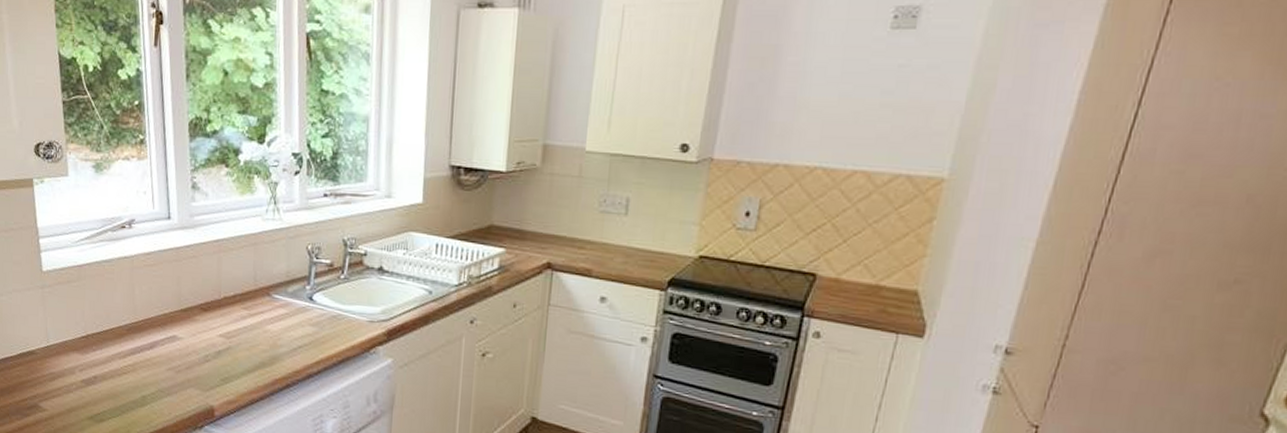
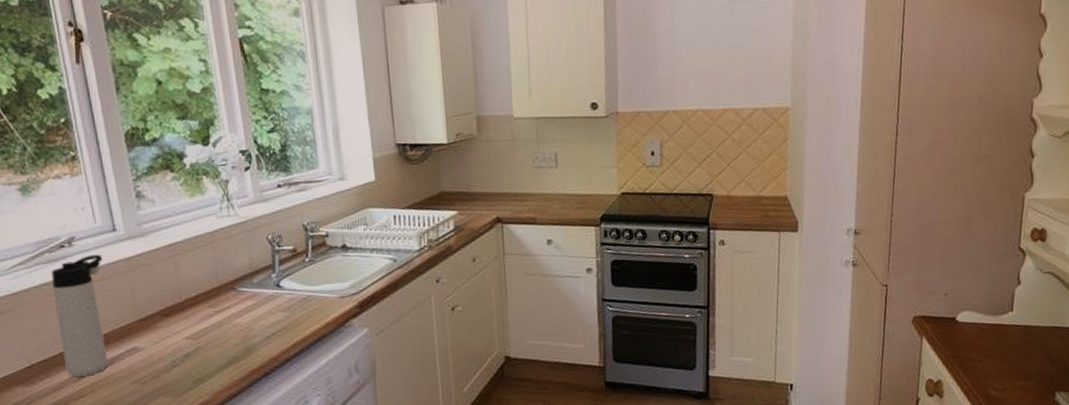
thermos bottle: none [111,239,156,355] -> present [51,254,108,377]

